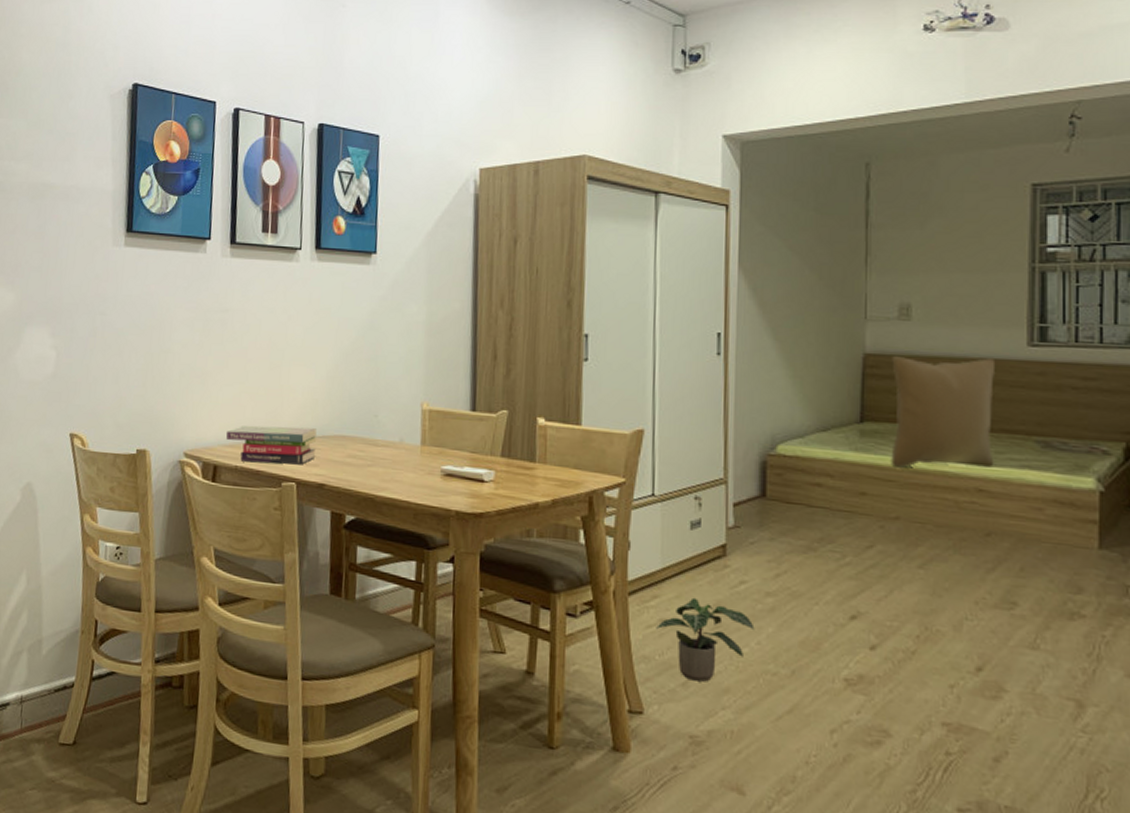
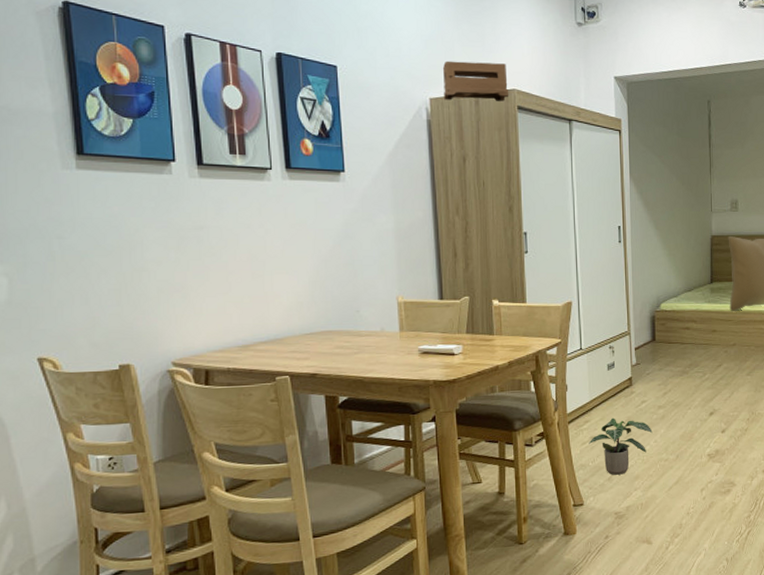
books: present [226,425,317,465] -> none [215,327,306,364]
decorative box: none [497,124,578,171] -> present [443,61,509,101]

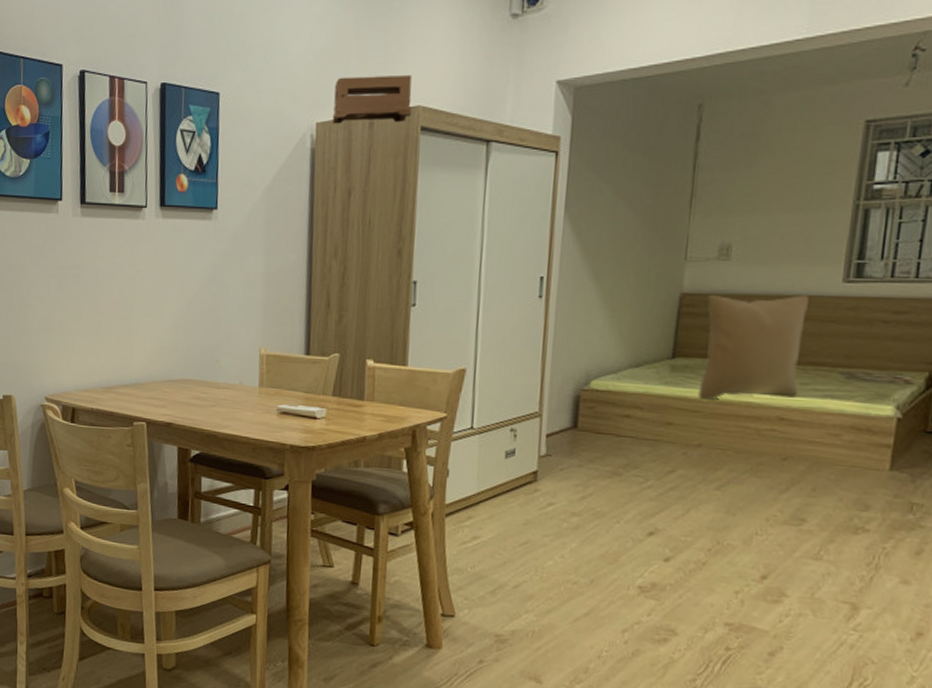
potted plant: present [589,418,653,475] -> none [469,518,560,590]

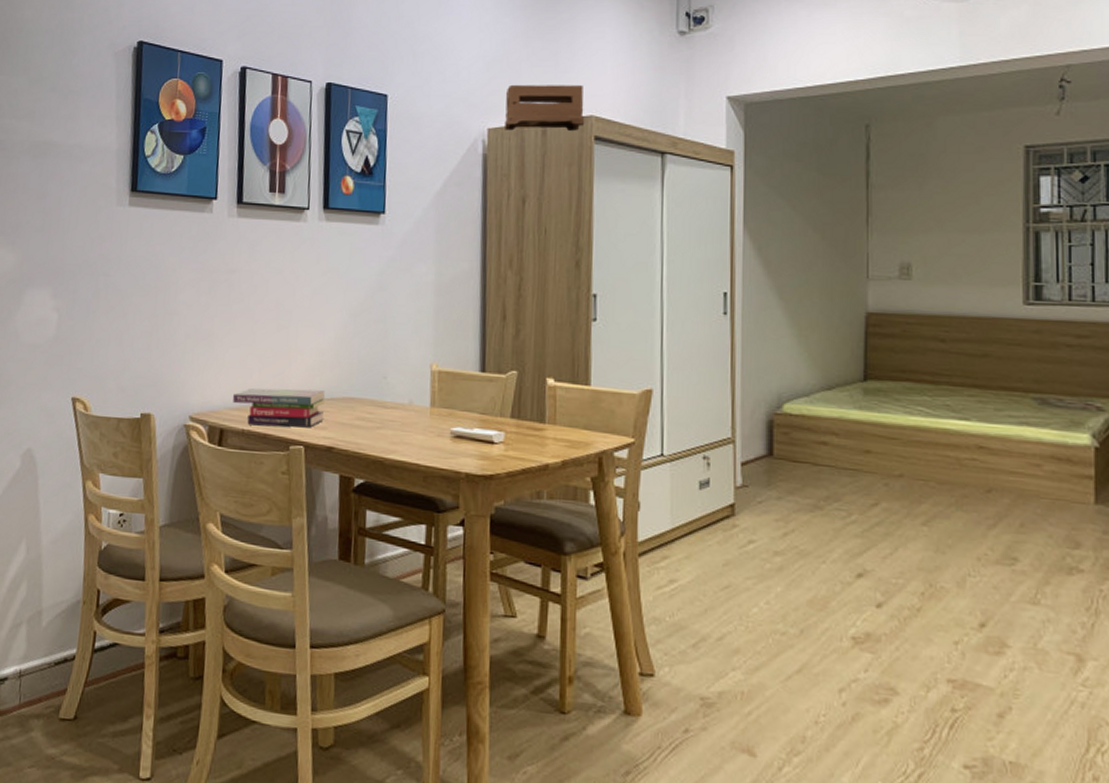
books: none [83,372,164,407] -> present [233,388,325,428]
pillow: present [698,295,810,399] -> none [893,315,994,426]

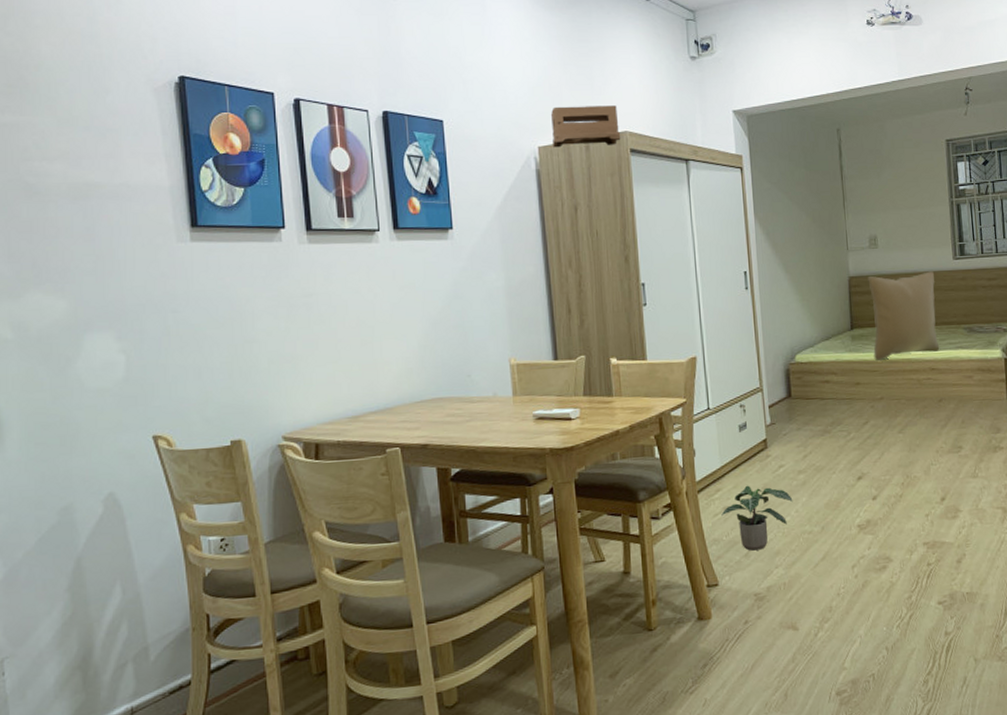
books: present [233,388,325,428] -> none [325,395,417,436]
potted plant: none [666,557,764,643] -> present [721,485,793,551]
pillow: none [893,315,994,426] -> present [868,271,939,360]

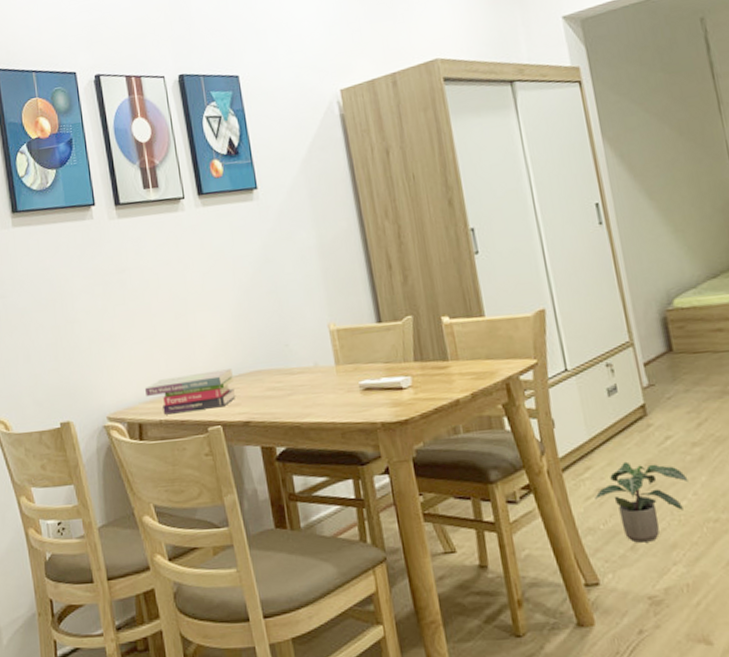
books: none [325,395,417,436] -> present [145,369,236,415]
decorative box: present [551,105,621,148] -> none [351,32,432,88]

